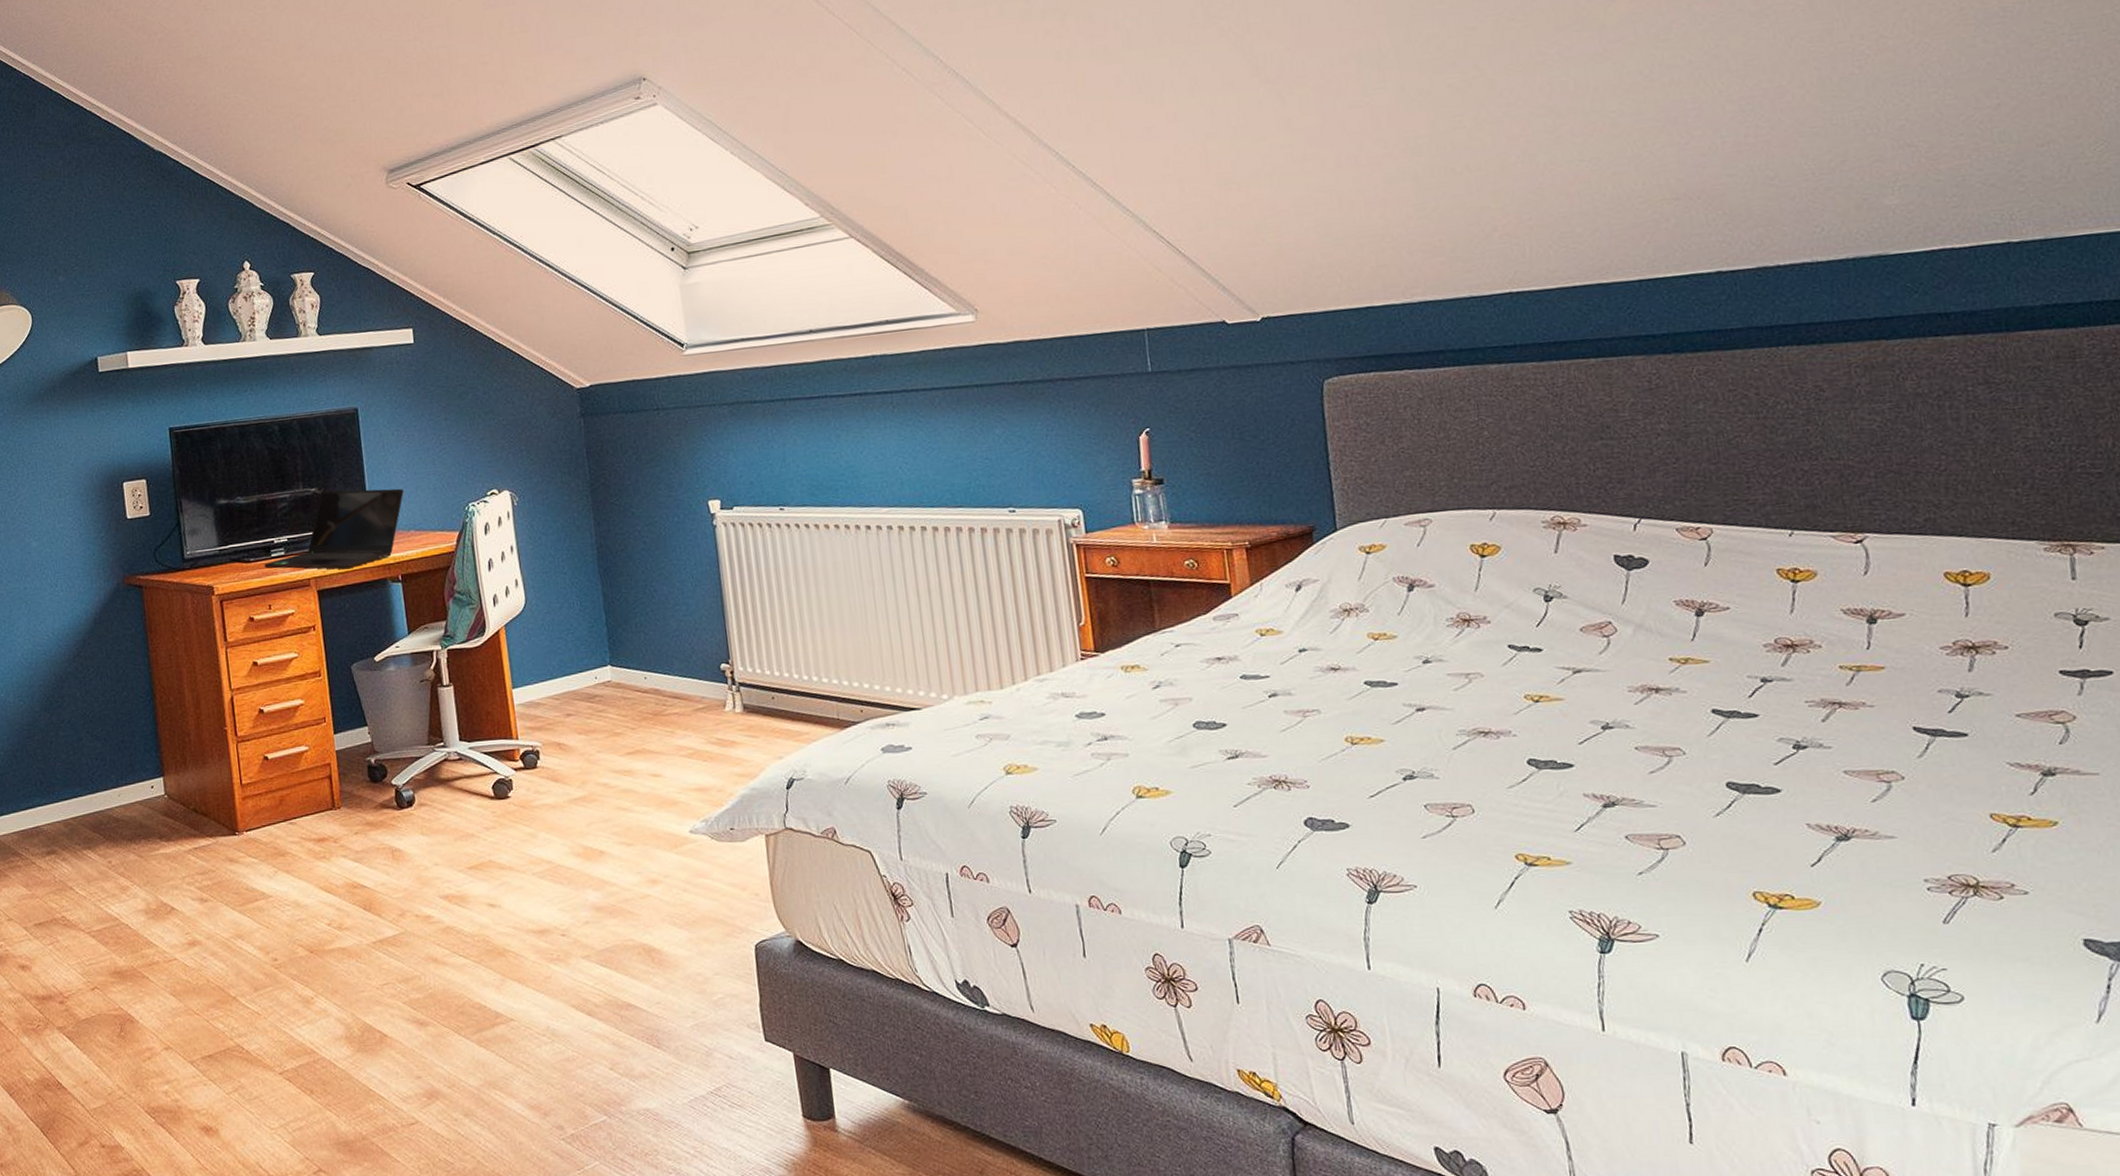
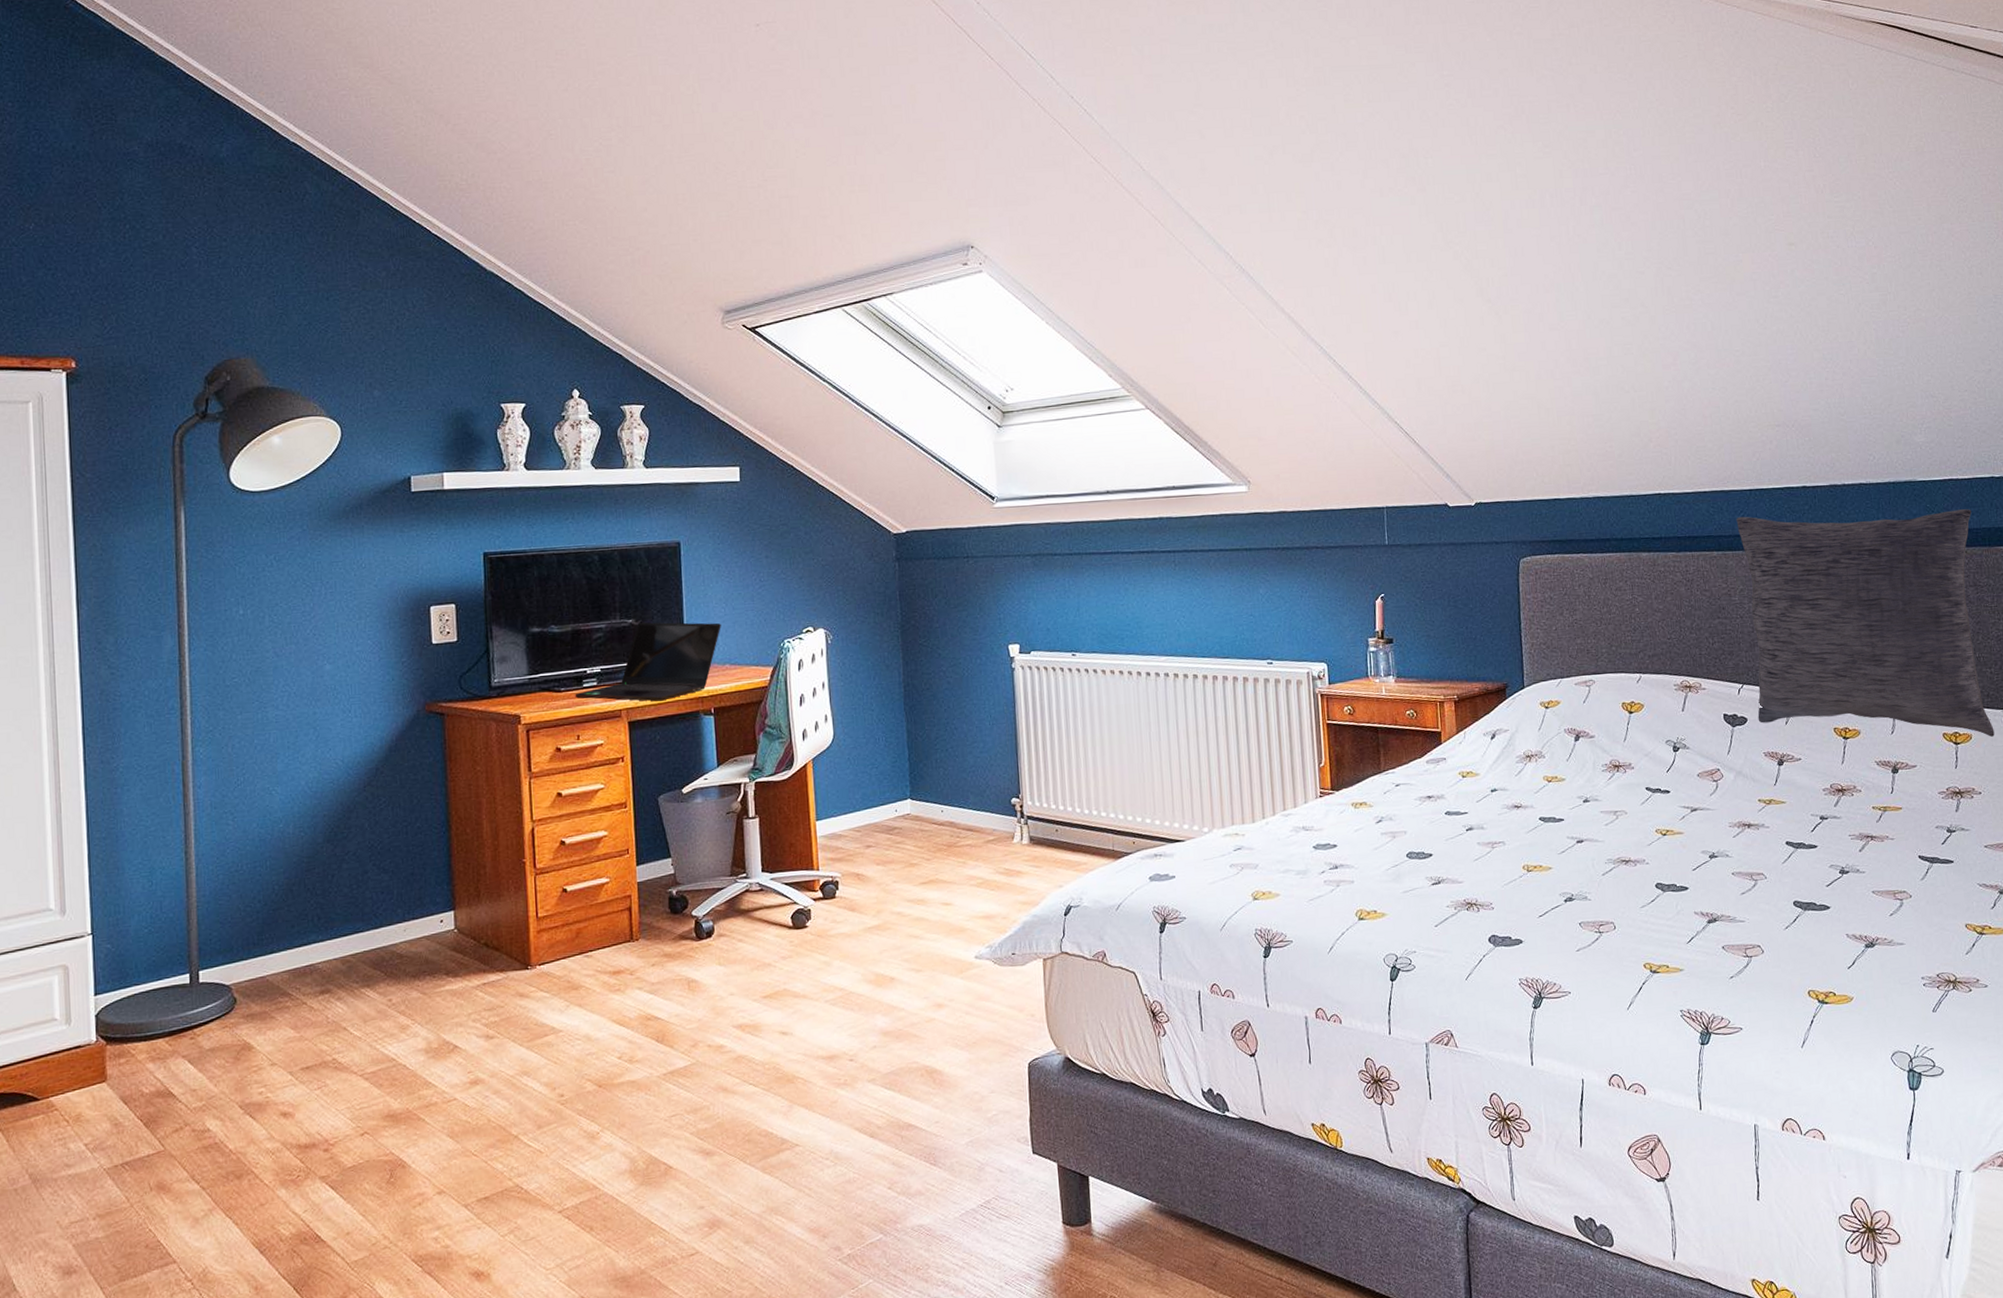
pillow: none [1621,286,2026,576] -> present [1736,509,1995,737]

